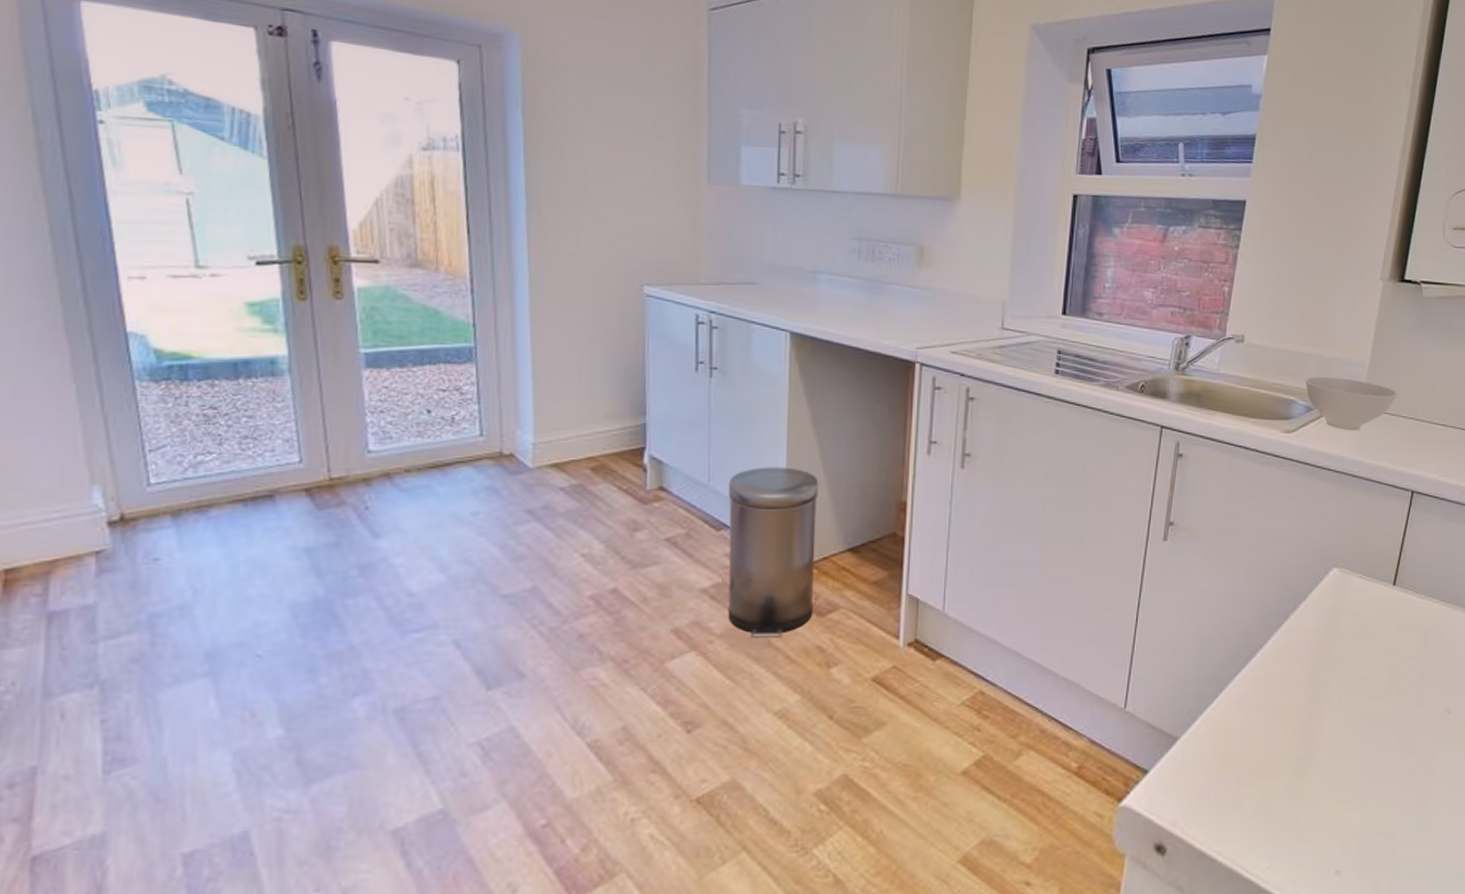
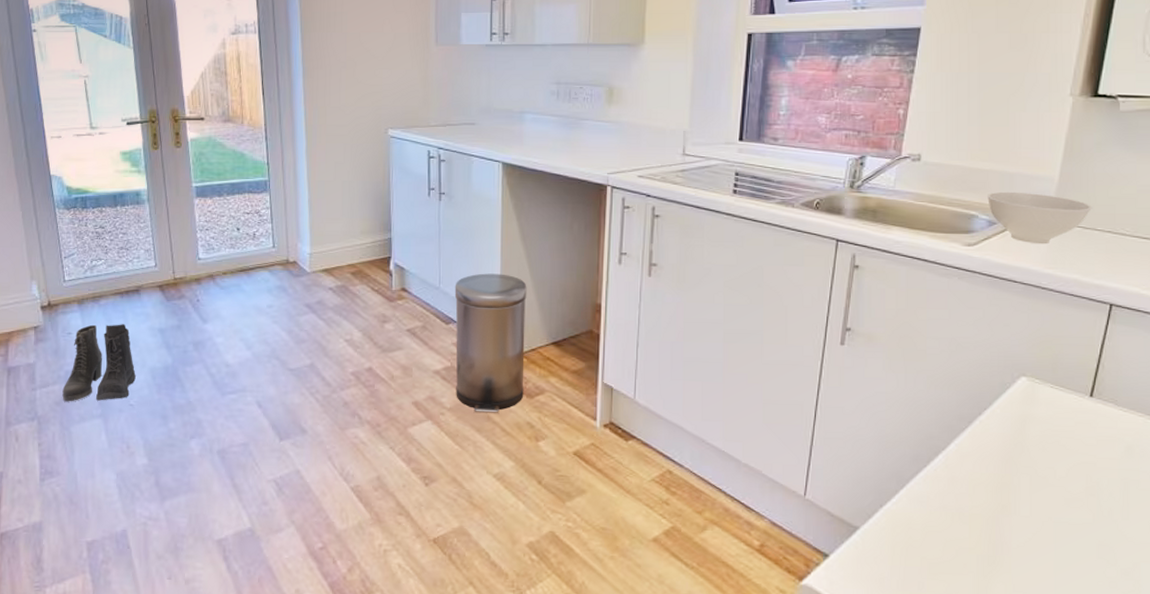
boot: none [143,545,212,657] -> present [62,324,102,402]
boot: none [201,543,267,653] -> present [96,324,136,401]

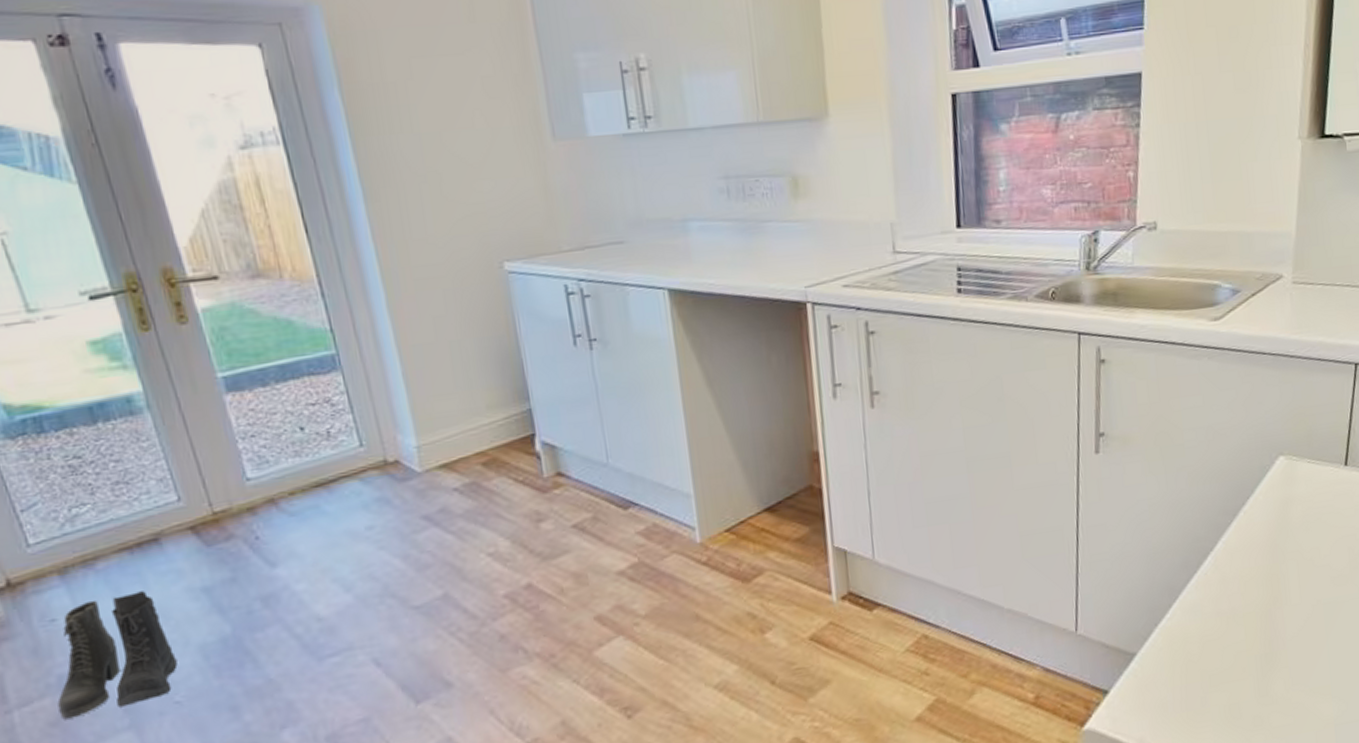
pedal bin: present [454,273,527,414] -> none [628,433,738,614]
bowl: present [987,191,1093,245] -> none [1228,252,1331,309]

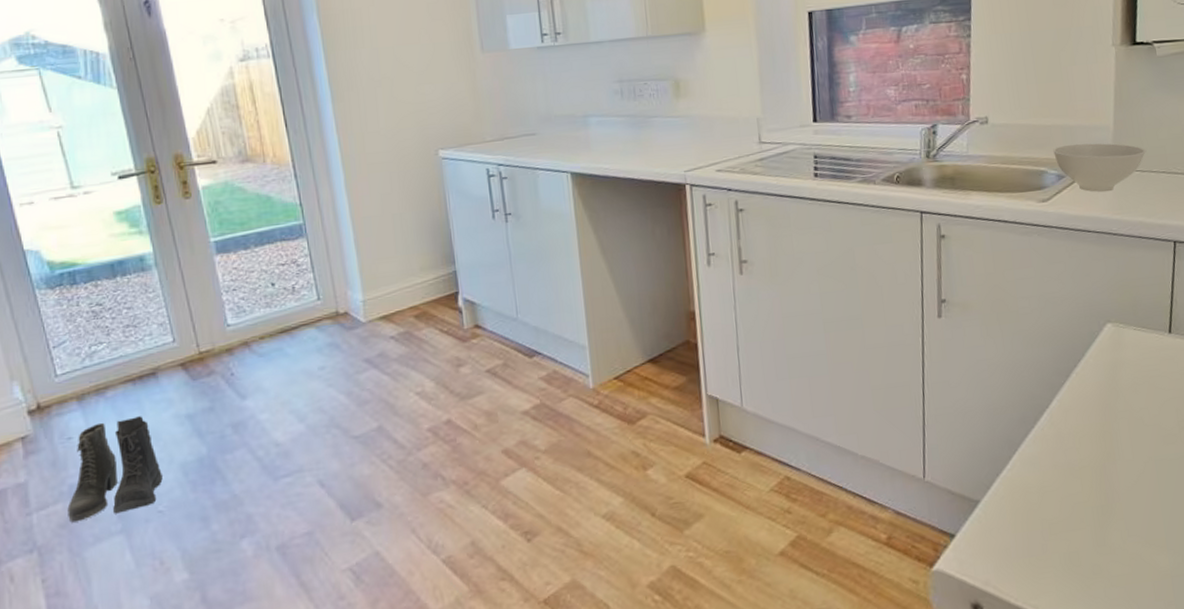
bowl: none [1228,252,1331,309] -> present [1053,143,1147,192]

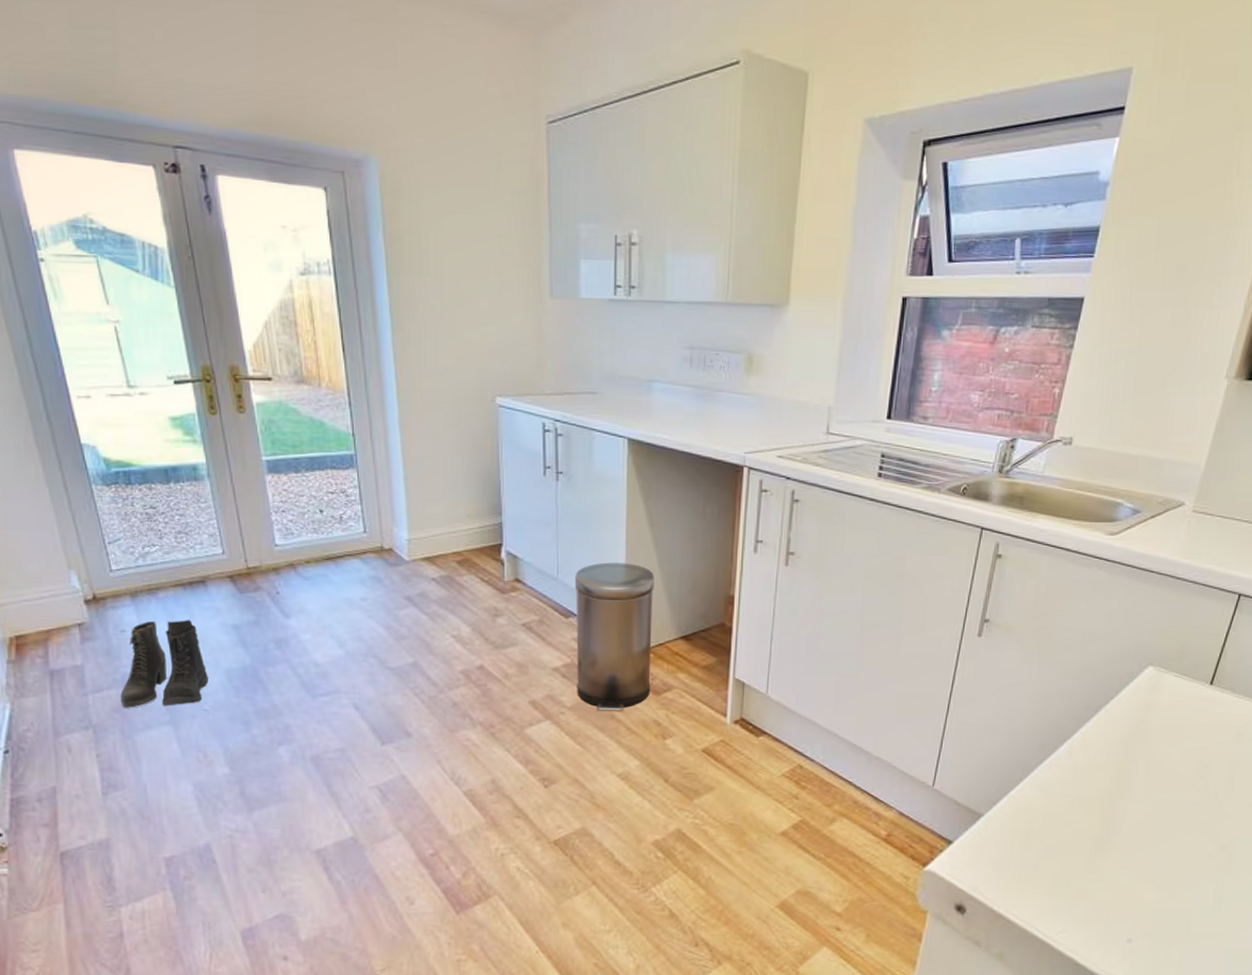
pedal bin: none [534,293,625,450] -> present [574,562,655,712]
bowl: present [1053,143,1147,192] -> none [1134,478,1234,534]

